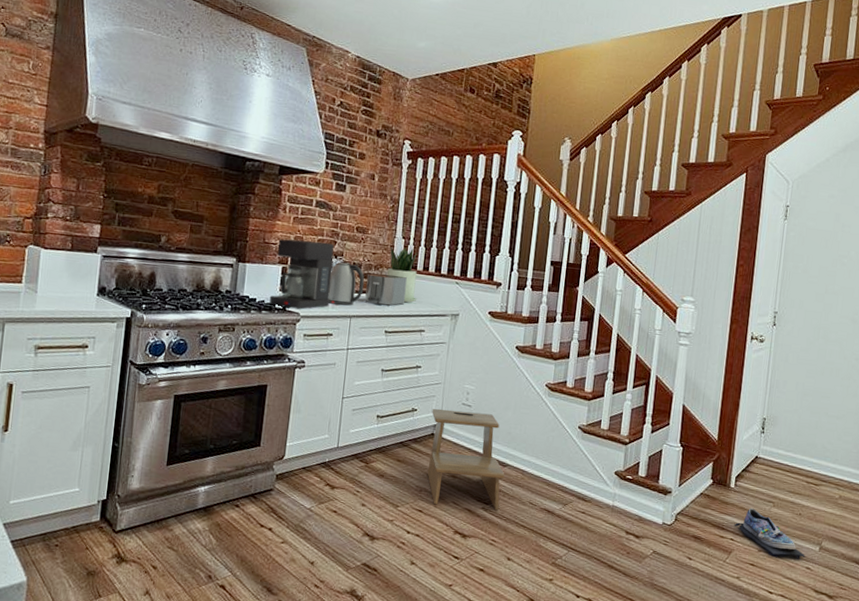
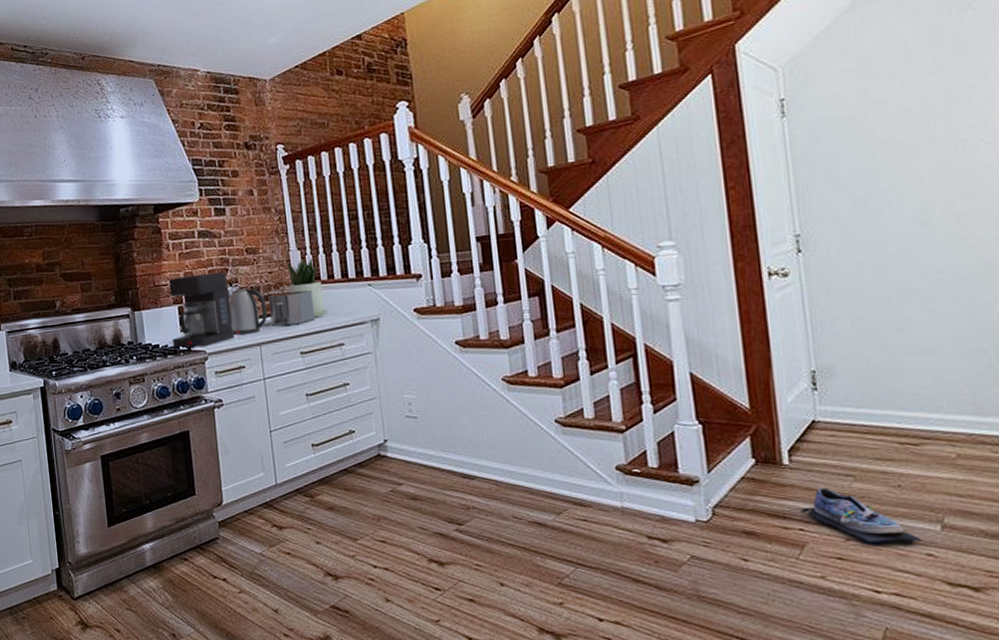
step stool: present [427,408,505,510] -> none [372,423,476,533]

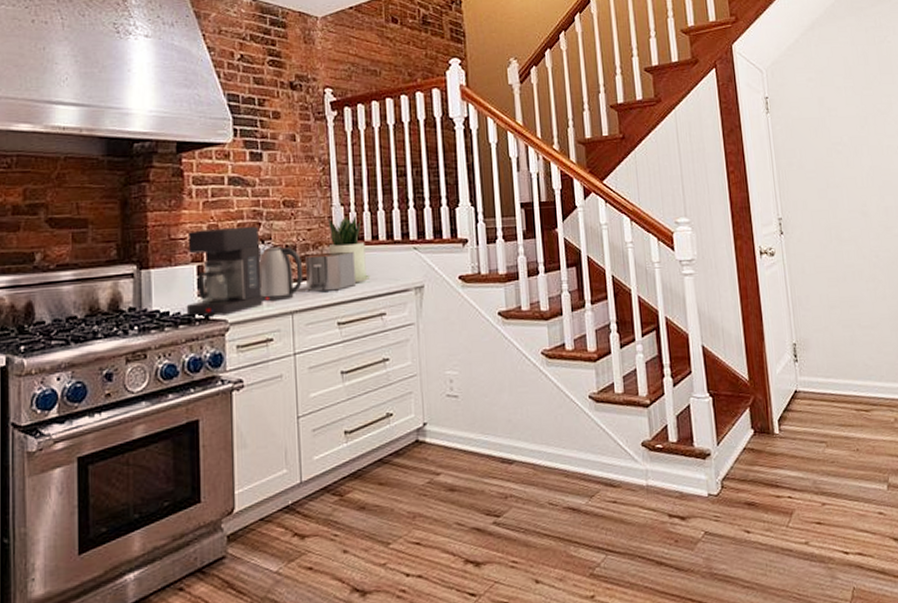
shoe: present [800,486,923,546] -> none [788,453,875,509]

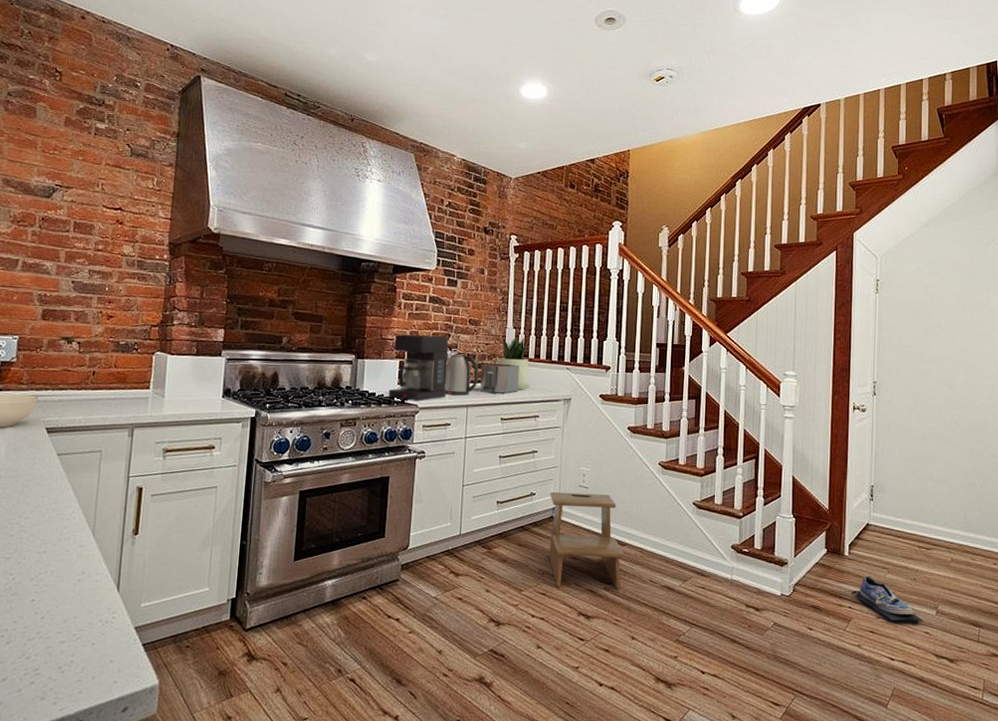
step stool: none [411,401,514,532] -> present [548,491,625,590]
shoe: none [788,453,875,509] -> present [851,575,924,625]

